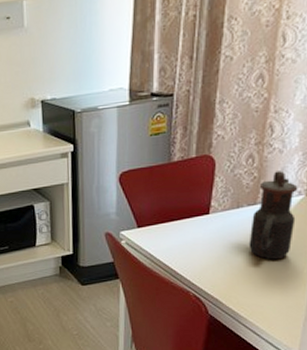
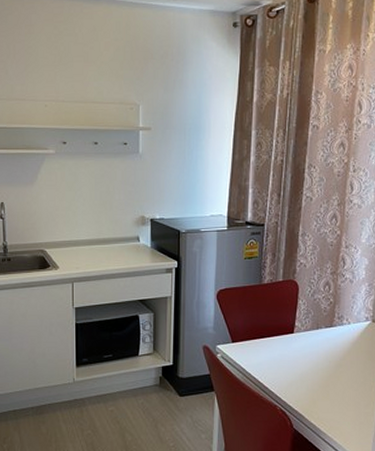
teapot: present [249,171,298,260] -> none [327,298,366,378]

